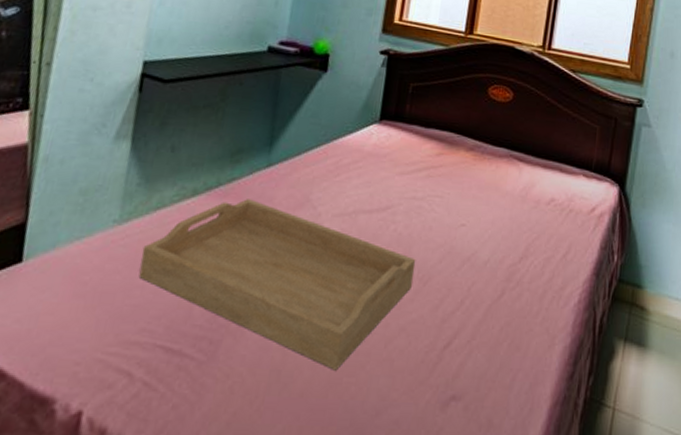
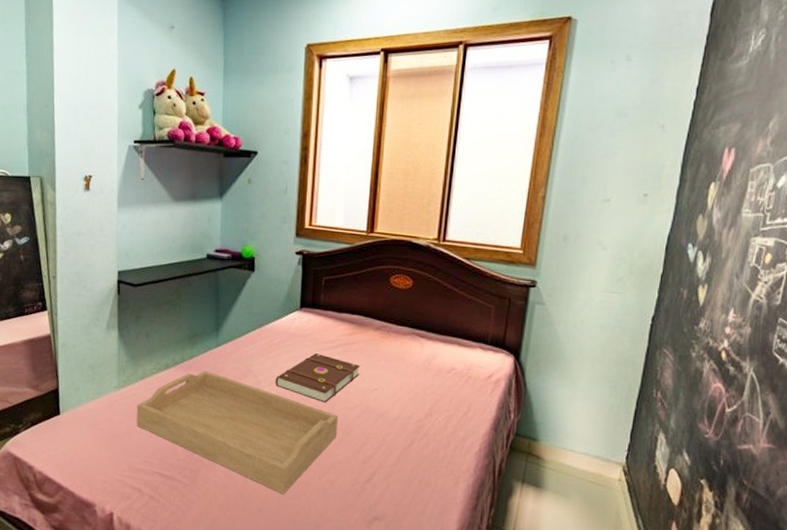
book: none [339,177,447,243] -> present [275,352,361,403]

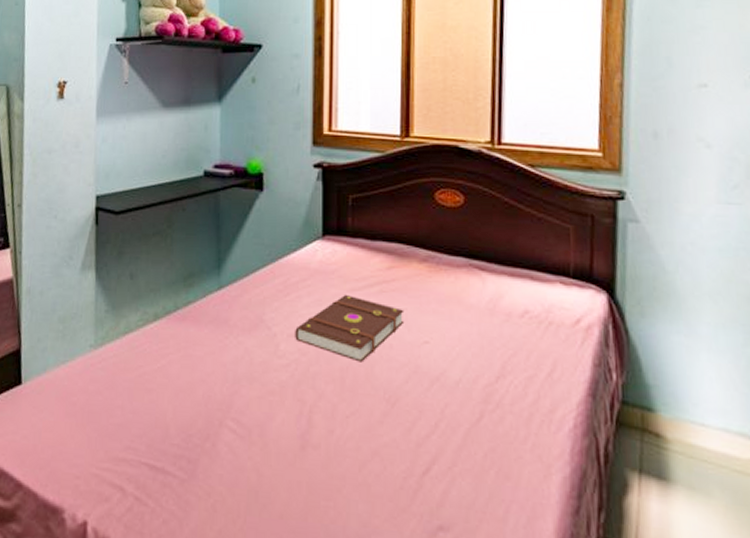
serving tray: present [136,371,339,495] -> none [117,321,380,494]

